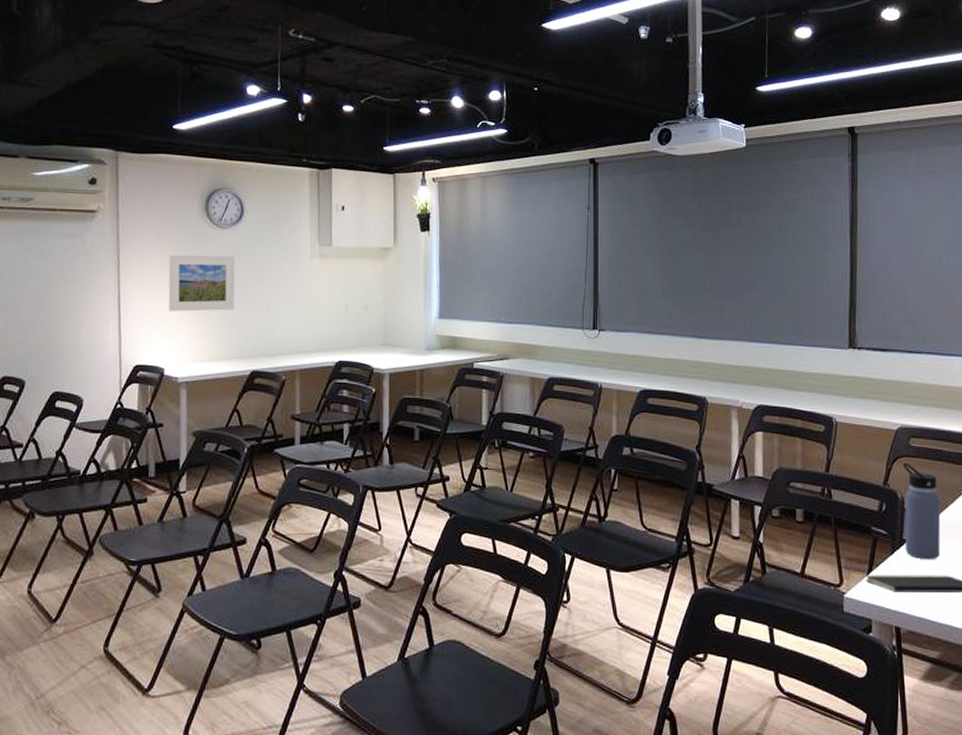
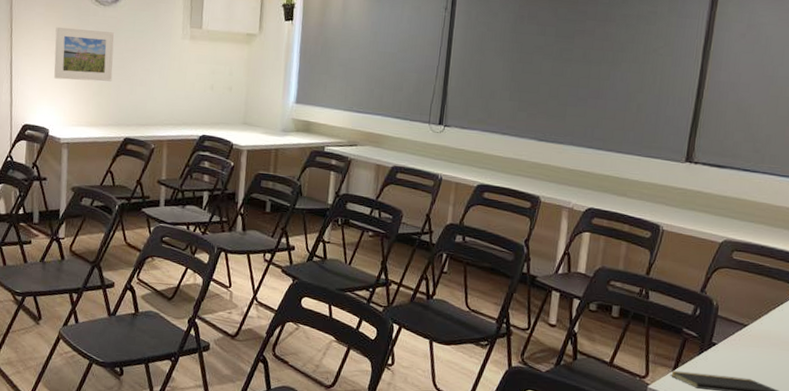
water bottle: present [903,462,941,560] -> none [712,273,754,364]

